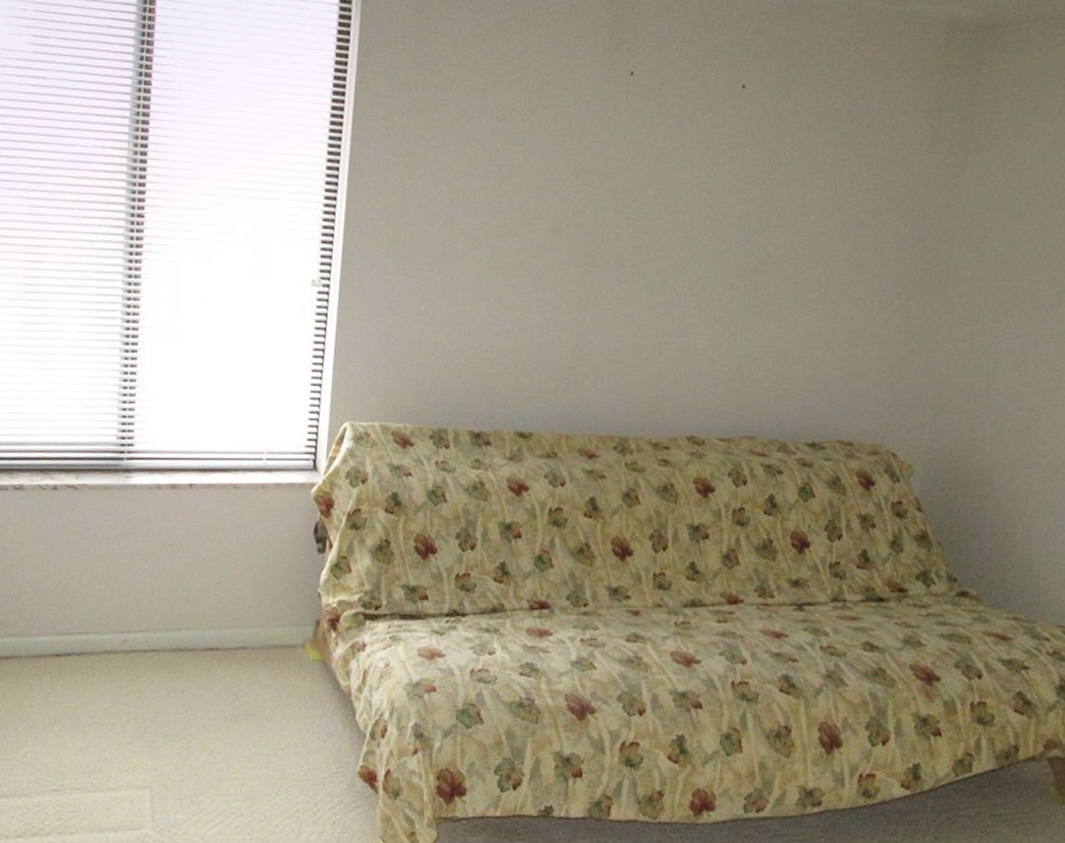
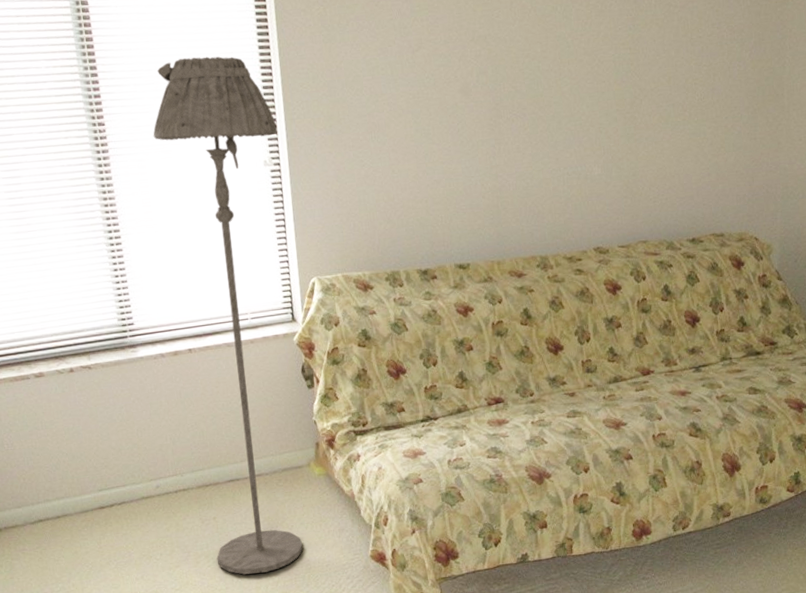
floor lamp: none [176,155,334,770] -> present [153,56,303,575]

